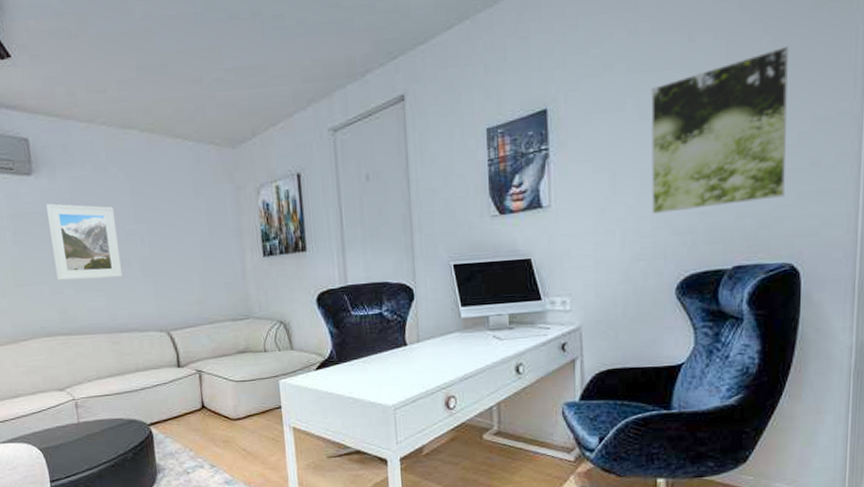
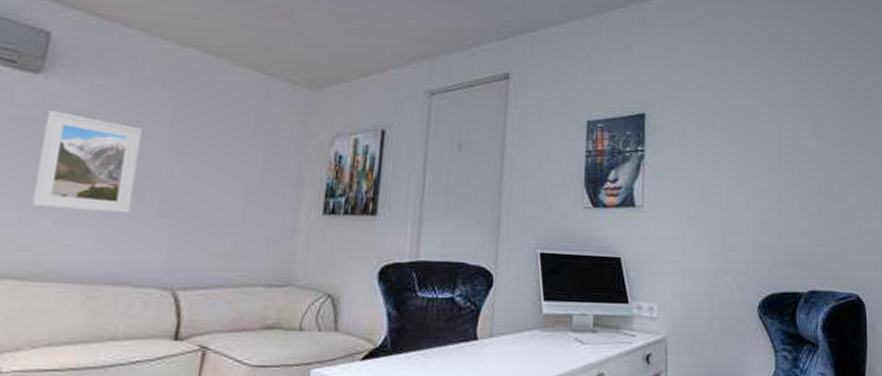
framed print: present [651,45,788,214] -> none [736,100,850,231]

